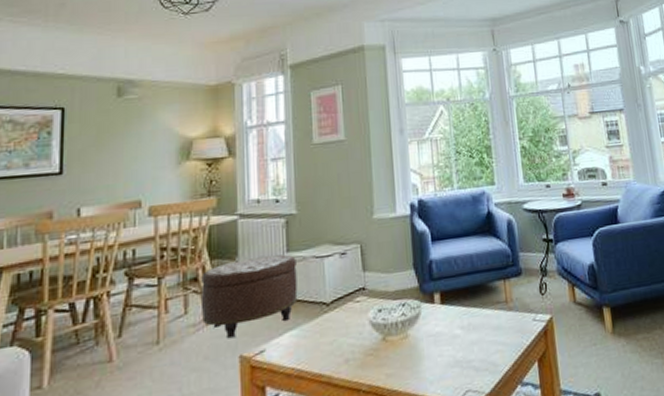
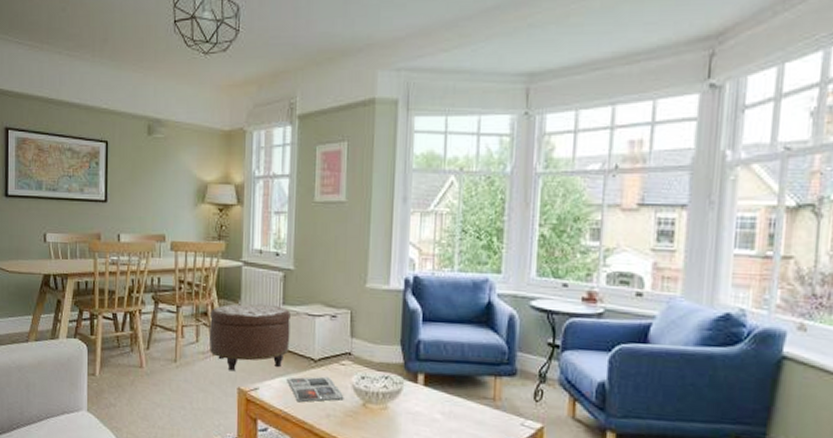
magazine: none [298,318,363,353] -> present [287,376,344,402]

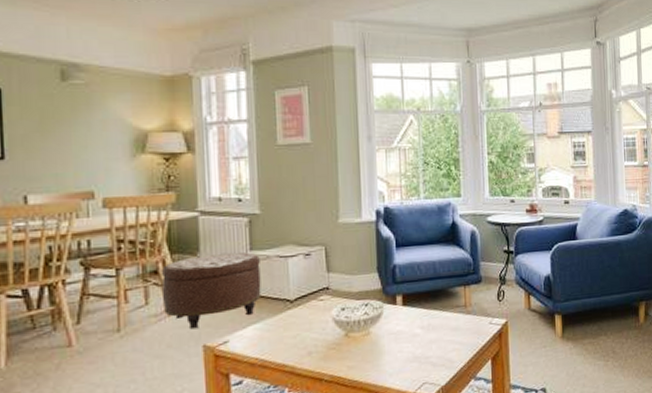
magazine: present [287,376,344,402] -> none [261,314,326,345]

